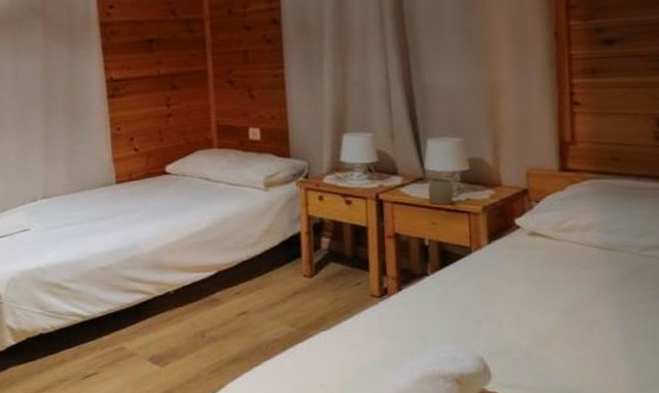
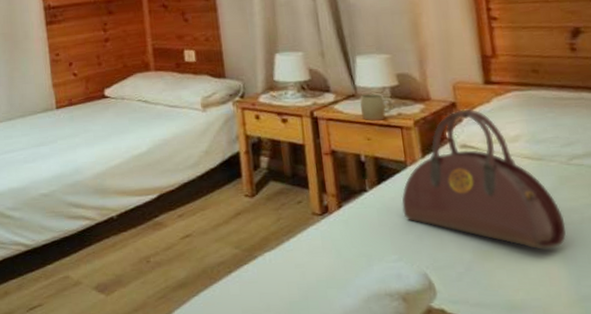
handbag: none [463,196,630,339] -> present [401,109,567,250]

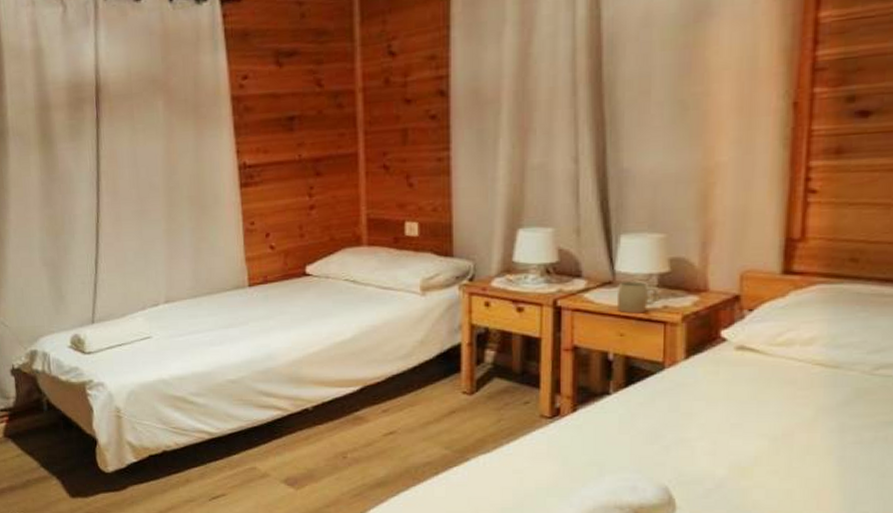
handbag: present [401,109,567,250] -> none [650,303,852,470]

